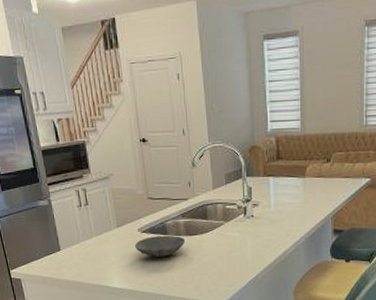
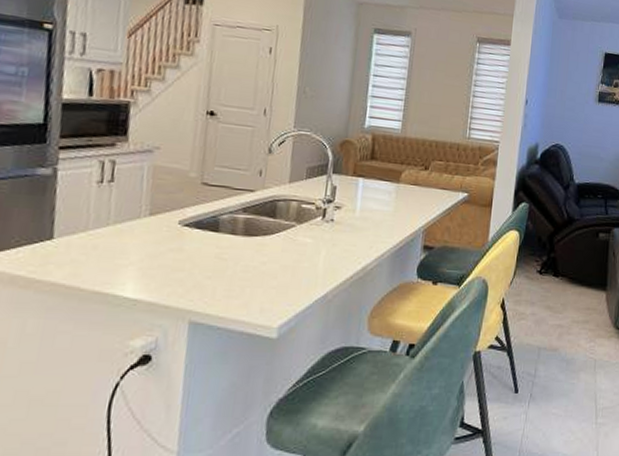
bowl: present [135,235,186,257] -> none [169,231,242,261]

